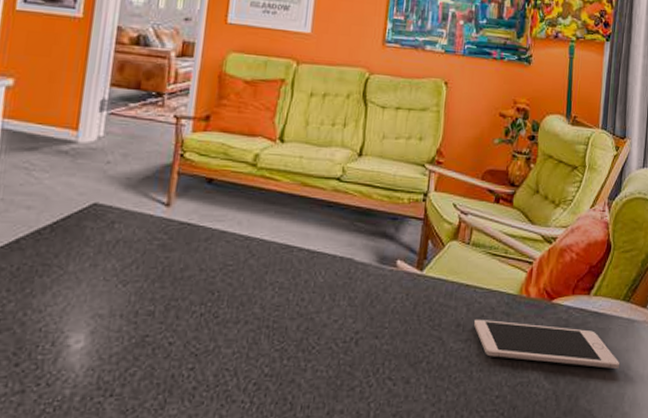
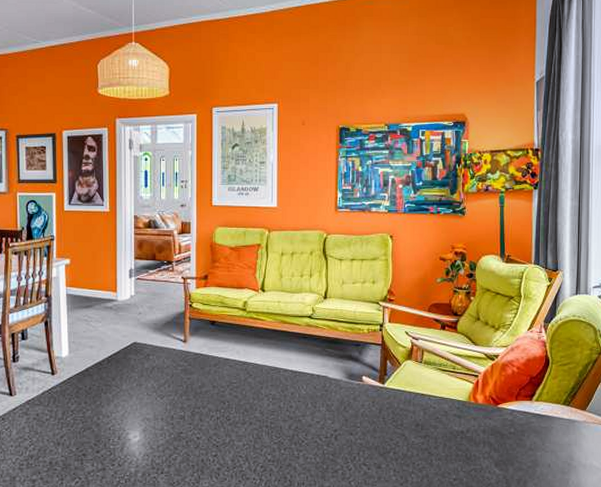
cell phone: present [474,319,619,370] -> none [431,420,563,460]

